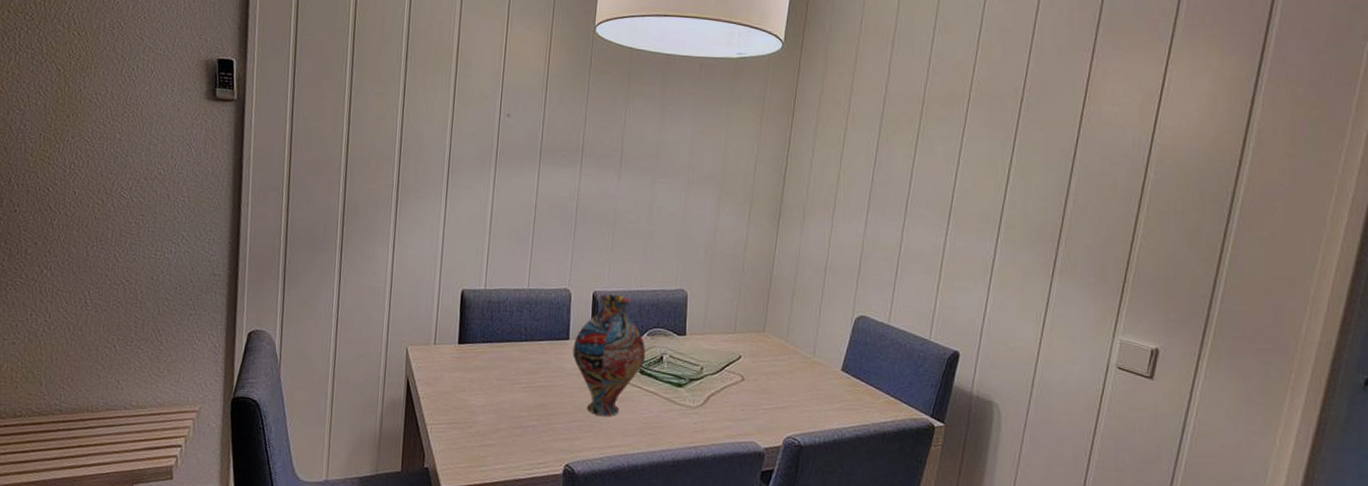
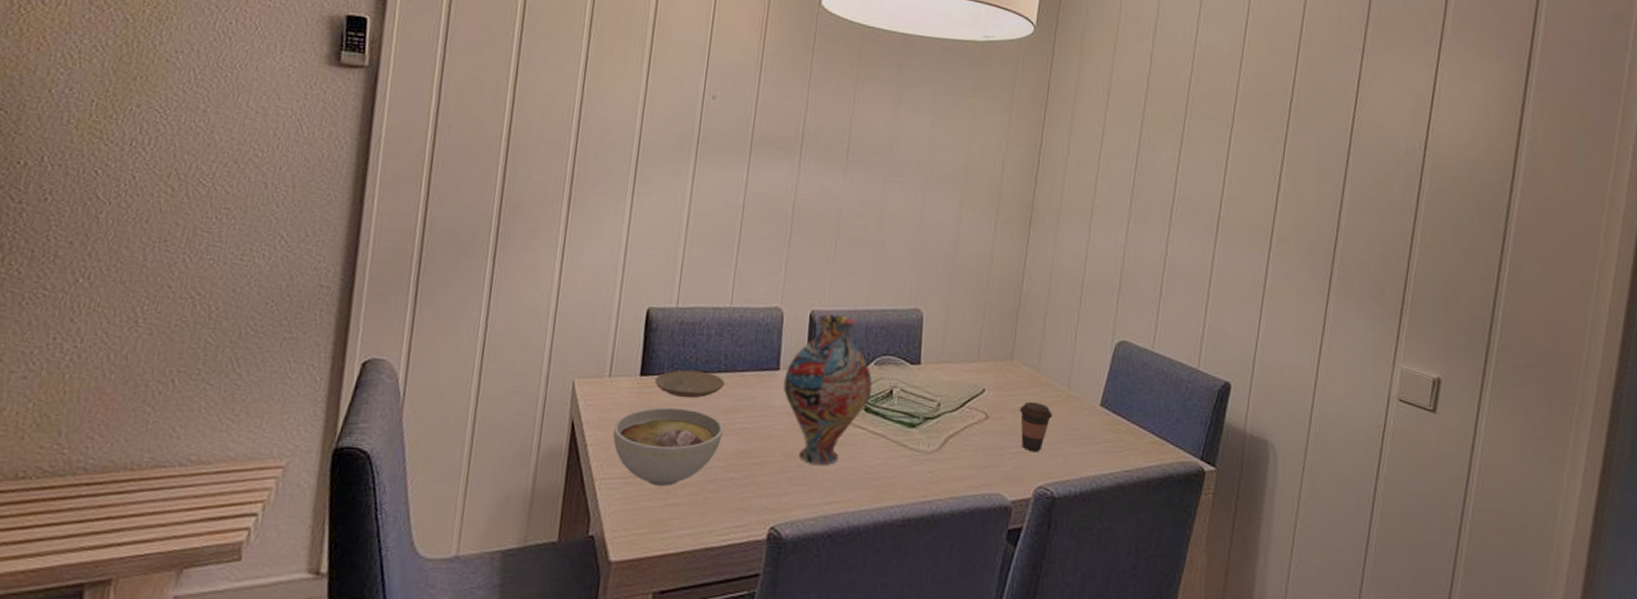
bowl: none [439,368,526,431] -> present [612,406,724,486]
plate: none [470,339,526,362] -> present [655,370,725,399]
coffee cup: none [771,366,800,409] -> present [1019,401,1053,452]

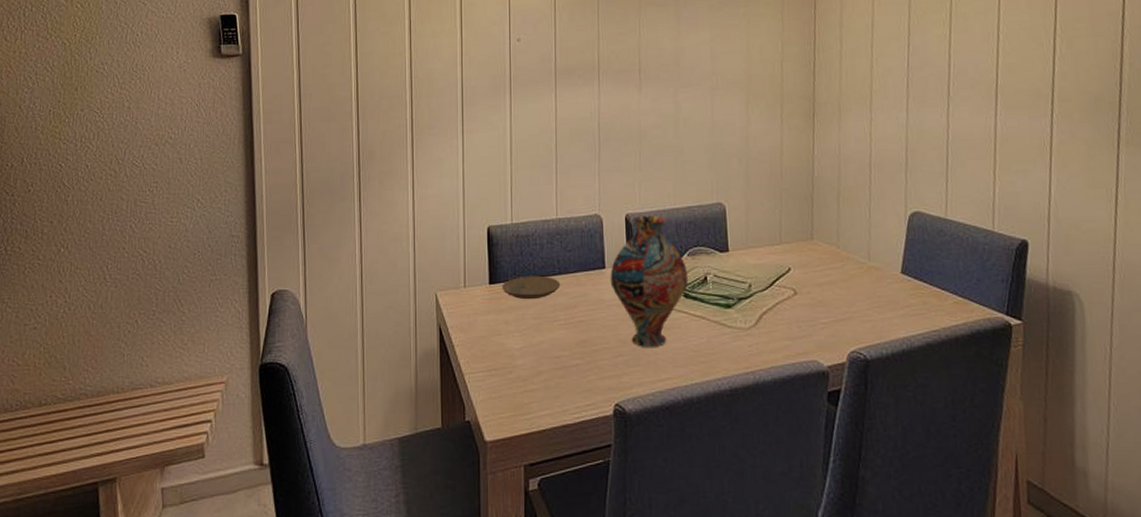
bowl: present [612,406,724,486] -> none [473,308,564,375]
coffee cup: present [1019,401,1053,452] -> none [825,275,857,321]

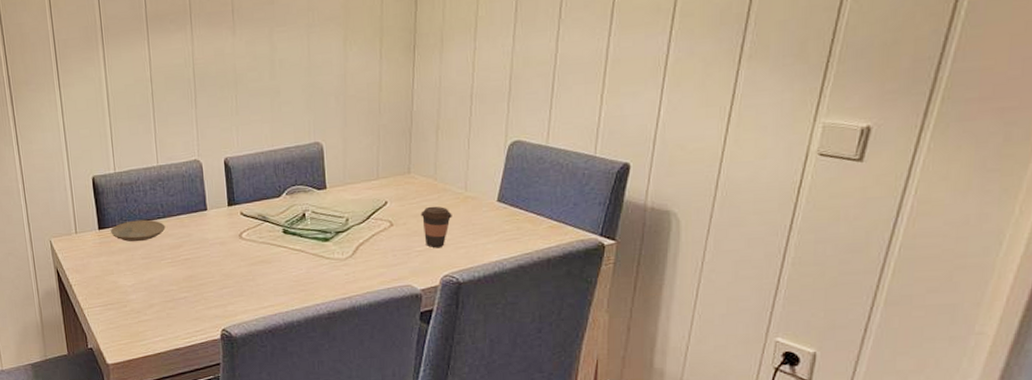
vase: present [610,215,689,347] -> none [212,157,288,279]
coffee cup: none [825,275,857,321] -> present [420,206,452,248]

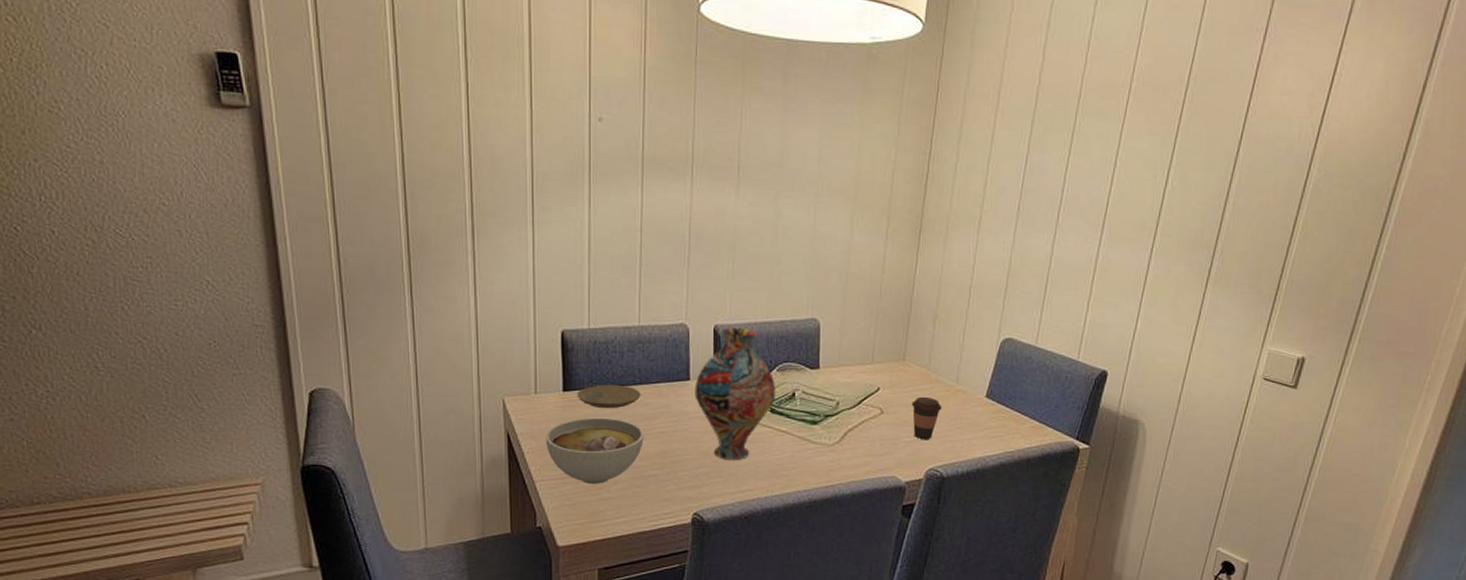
bowl: none [87,249,172,309] -> present [545,417,644,484]
vase: none [212,157,288,279] -> present [694,327,776,460]

